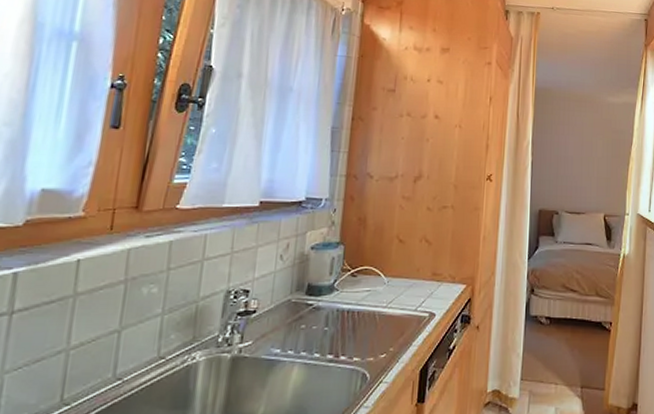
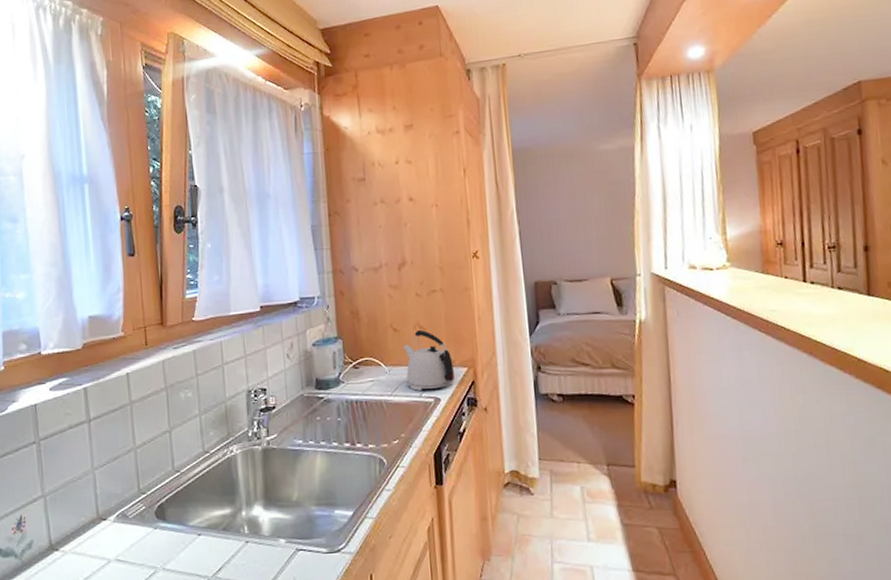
kettle: none [403,243,453,304] -> present [403,329,454,391]

